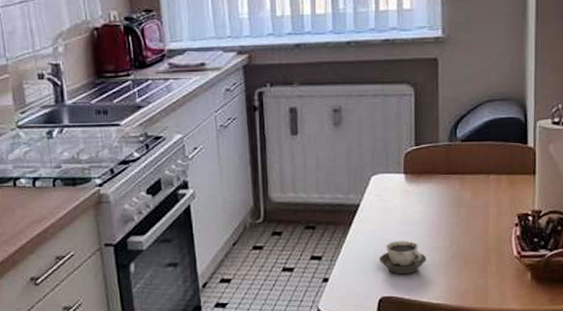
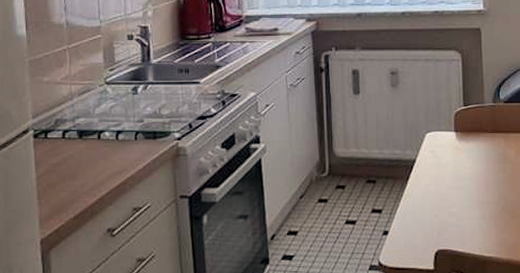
cup: present [379,240,427,275] -> none [434,195,478,228]

